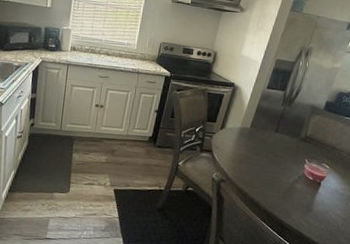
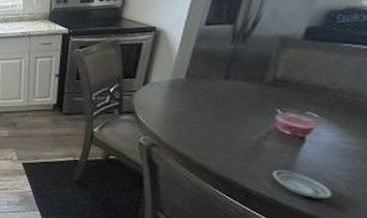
saucer: none [299,207,333,232] -> present [272,169,332,199]

